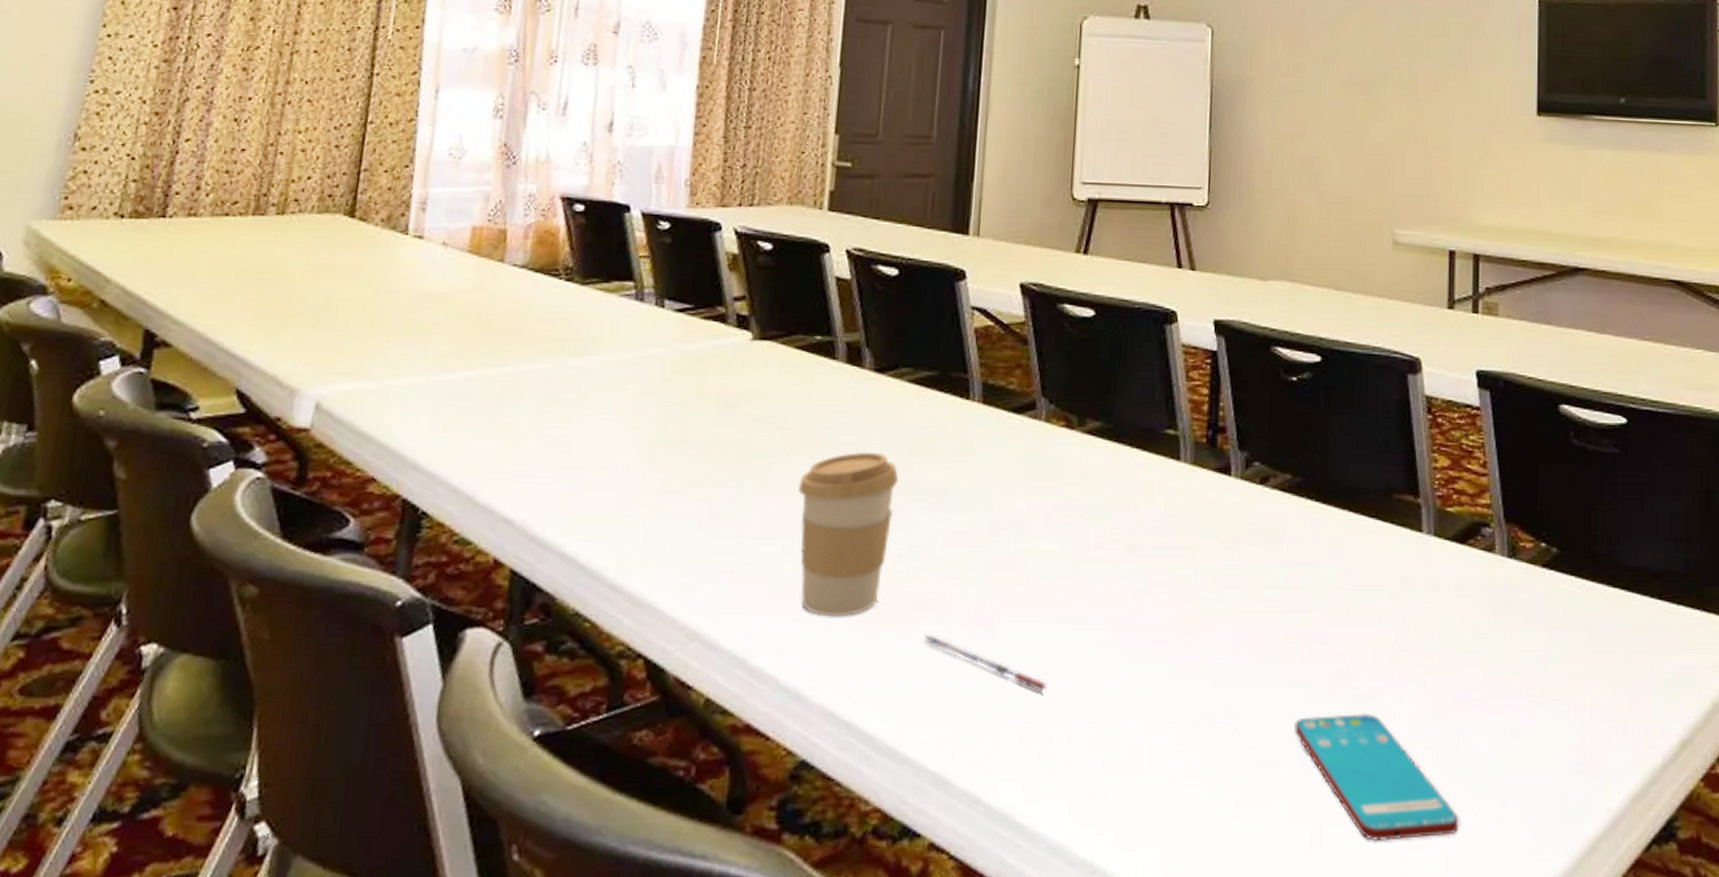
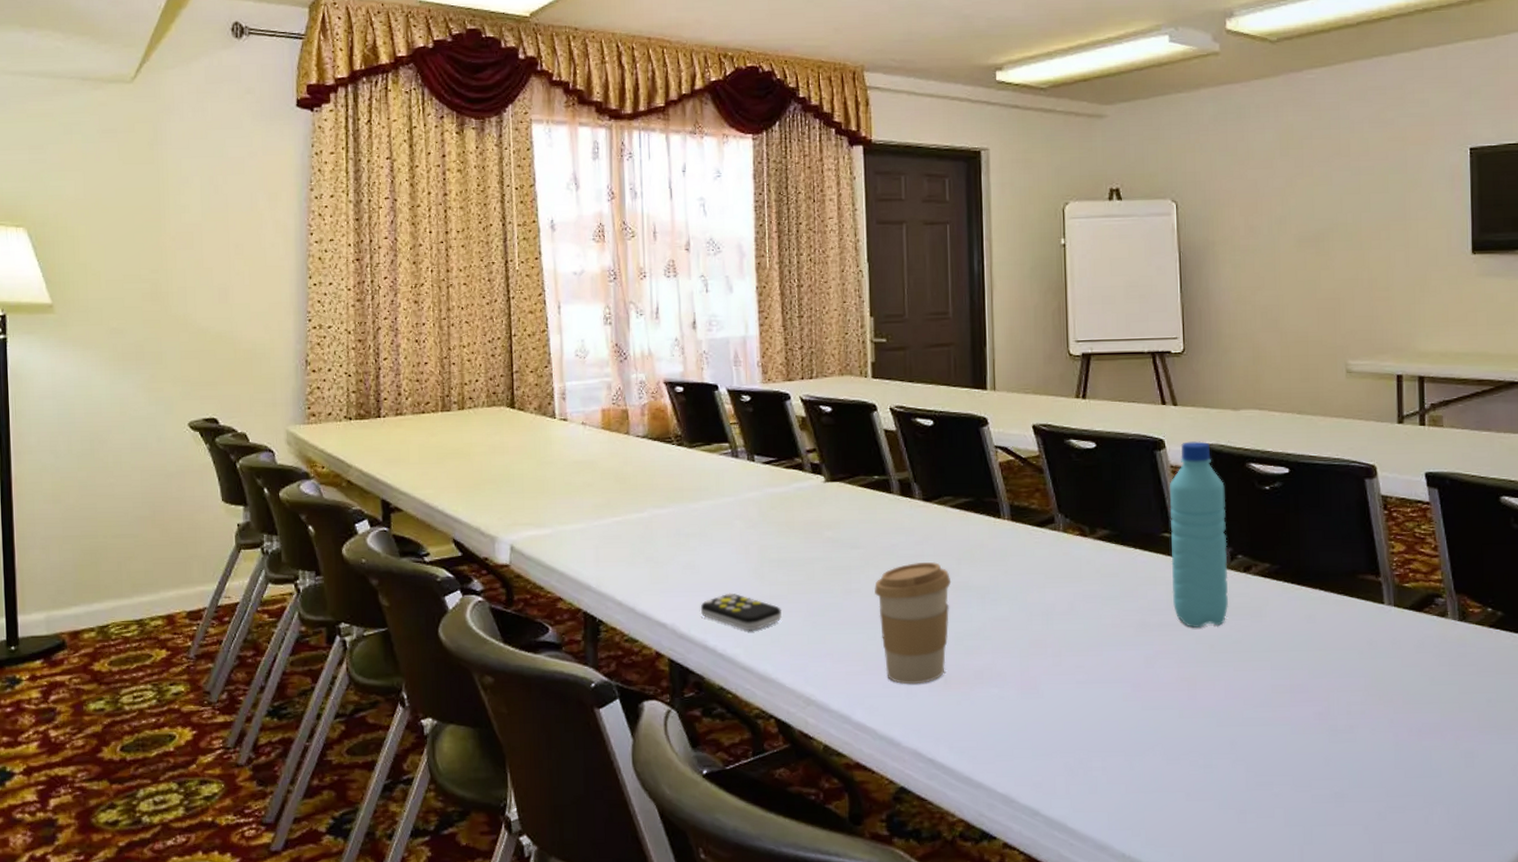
remote control: none [563,481,673,535] -> present [700,593,782,631]
pen: present [923,635,1047,691] -> none [983,695,1083,734]
water bottle: none [1172,315,1244,555] -> present [1170,441,1228,629]
smartphone: present [1294,713,1459,841] -> none [1285,743,1426,837]

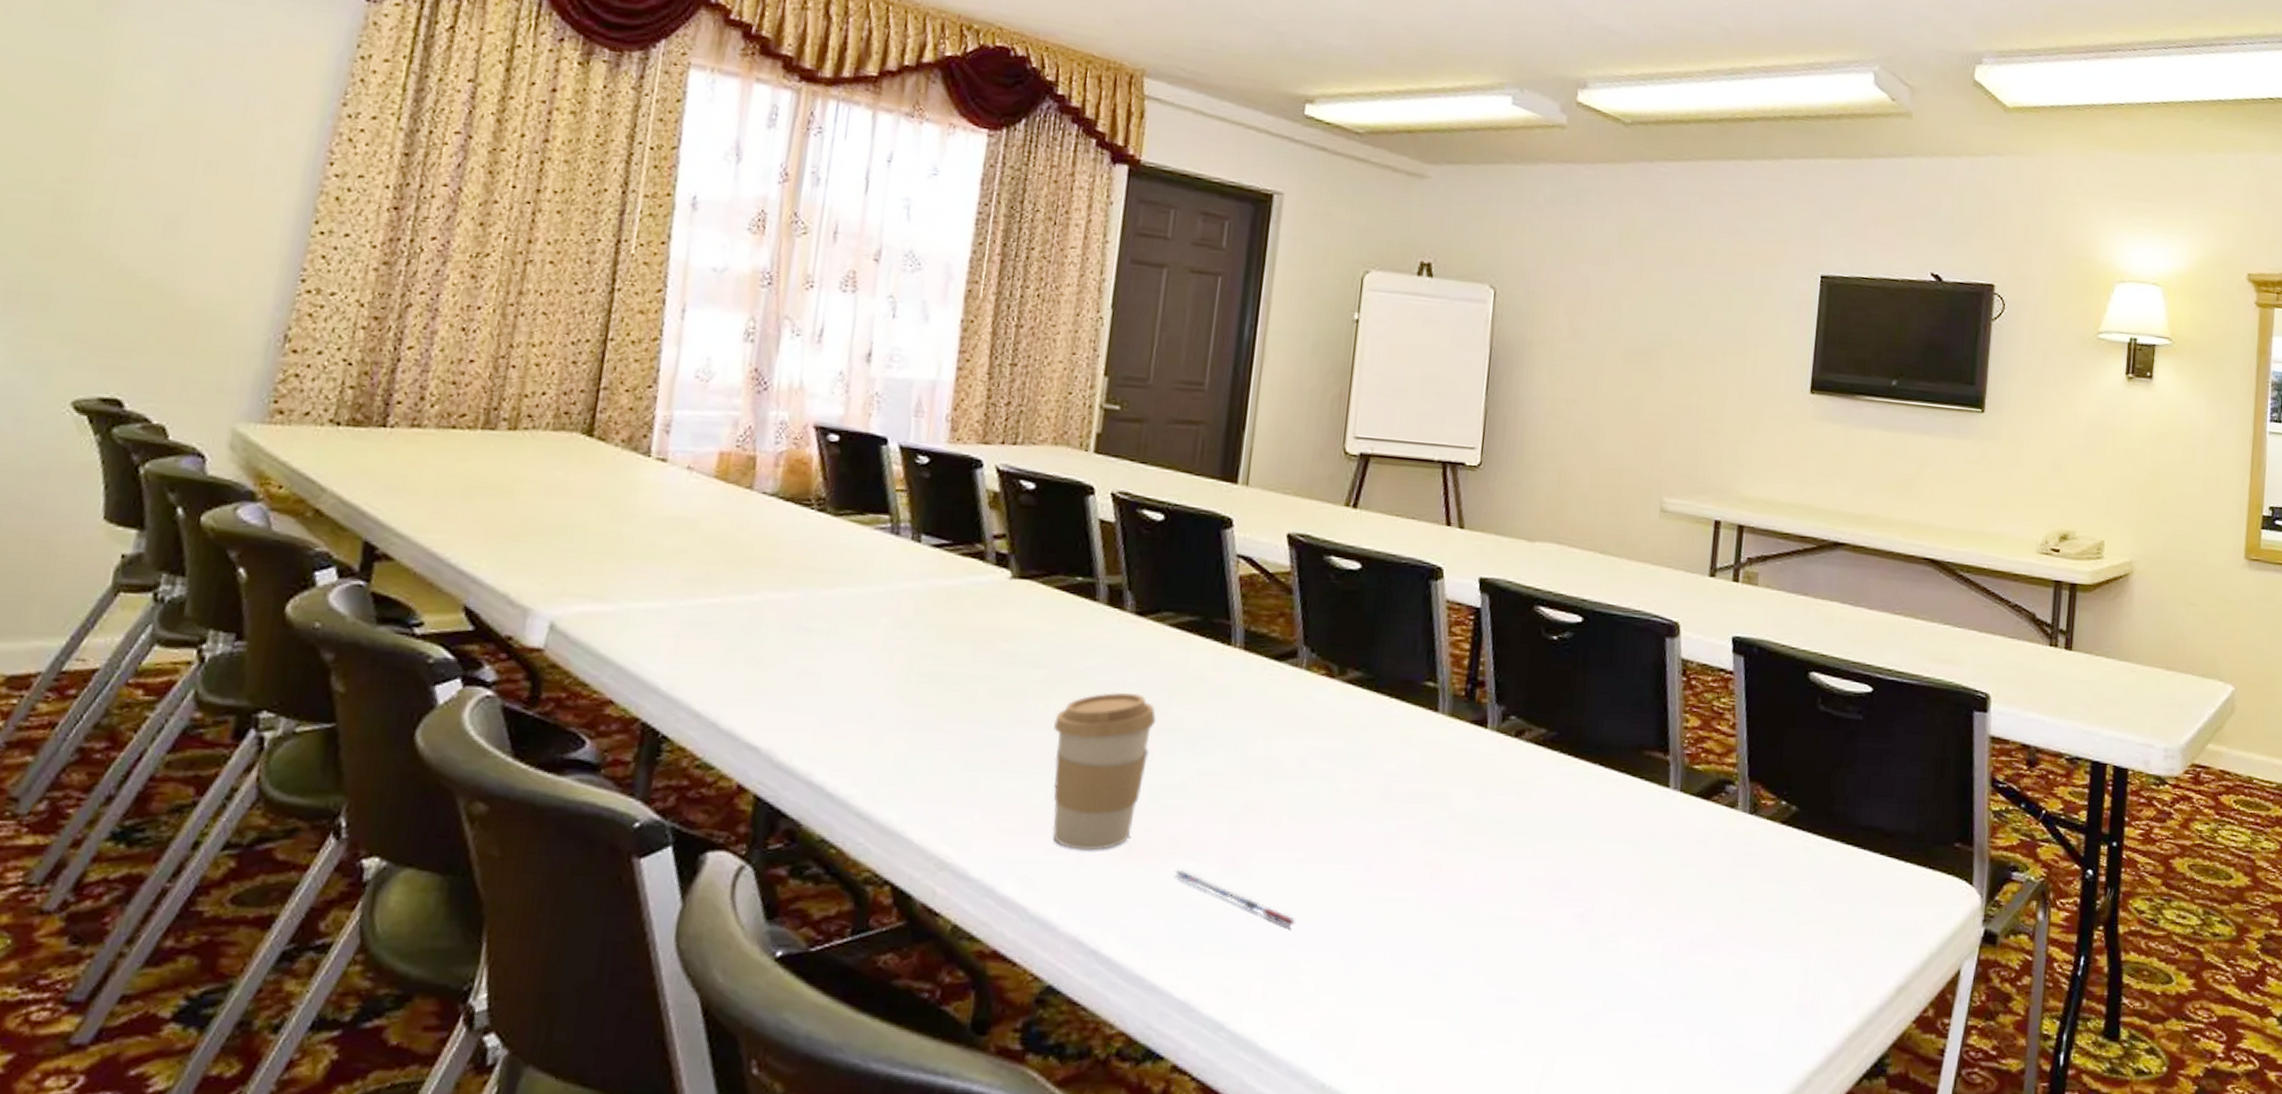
remote control: present [700,593,782,631] -> none [811,712,925,766]
pen: none [983,695,1083,734] -> present [1174,870,1295,926]
water bottle: present [1170,441,1228,629] -> none [1427,573,1507,802]

